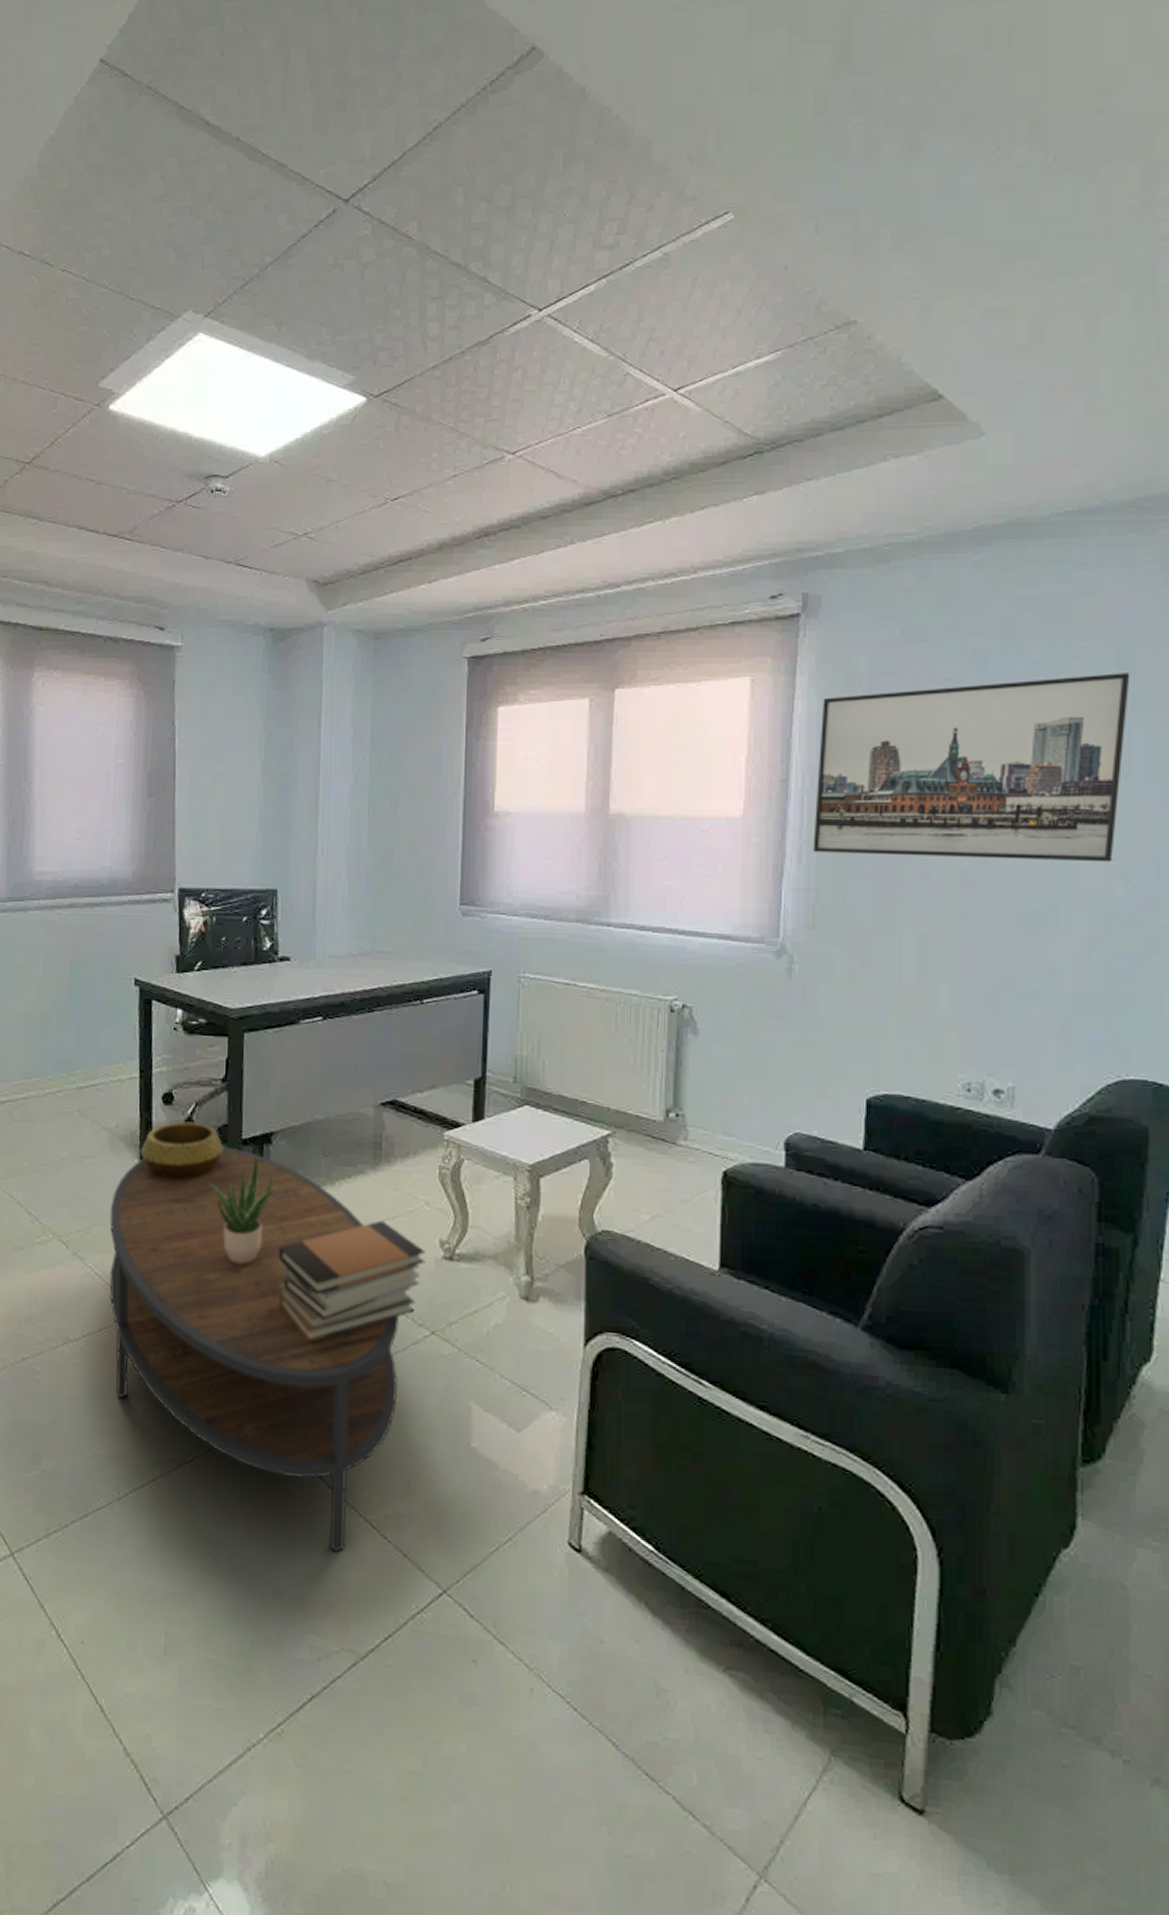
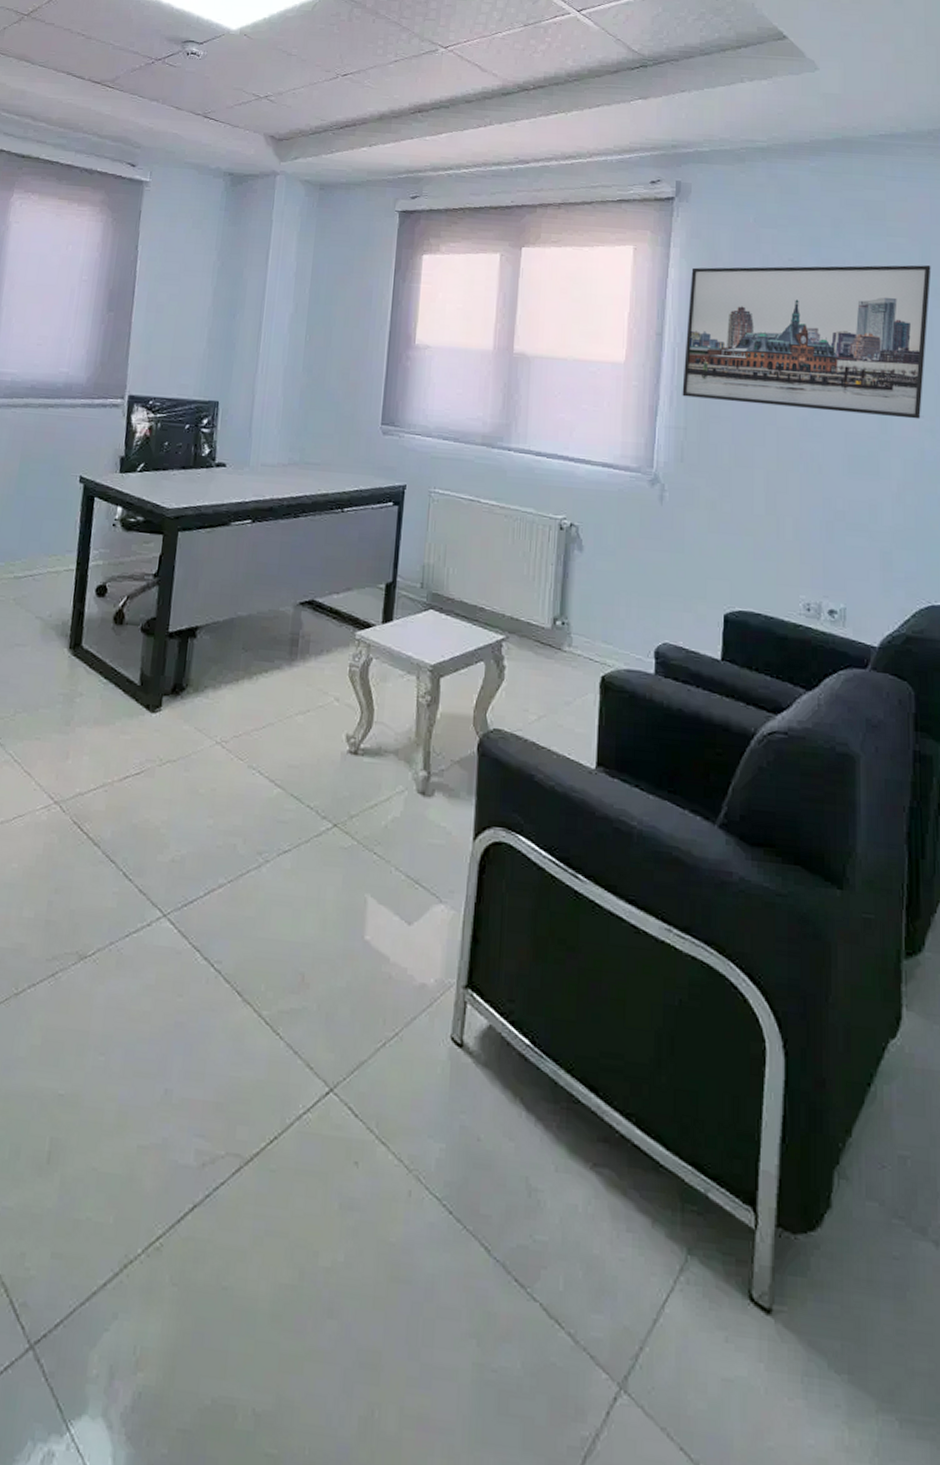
coffee table: present [109,1147,399,1552] -> none [24,639,304,1050]
decorative bowl: present [140,1121,224,1180] -> none [70,613,151,670]
potted plant: present [210,1146,277,1264] -> none [134,639,198,754]
book stack: present [278,1220,426,1342] -> none [191,714,333,833]

